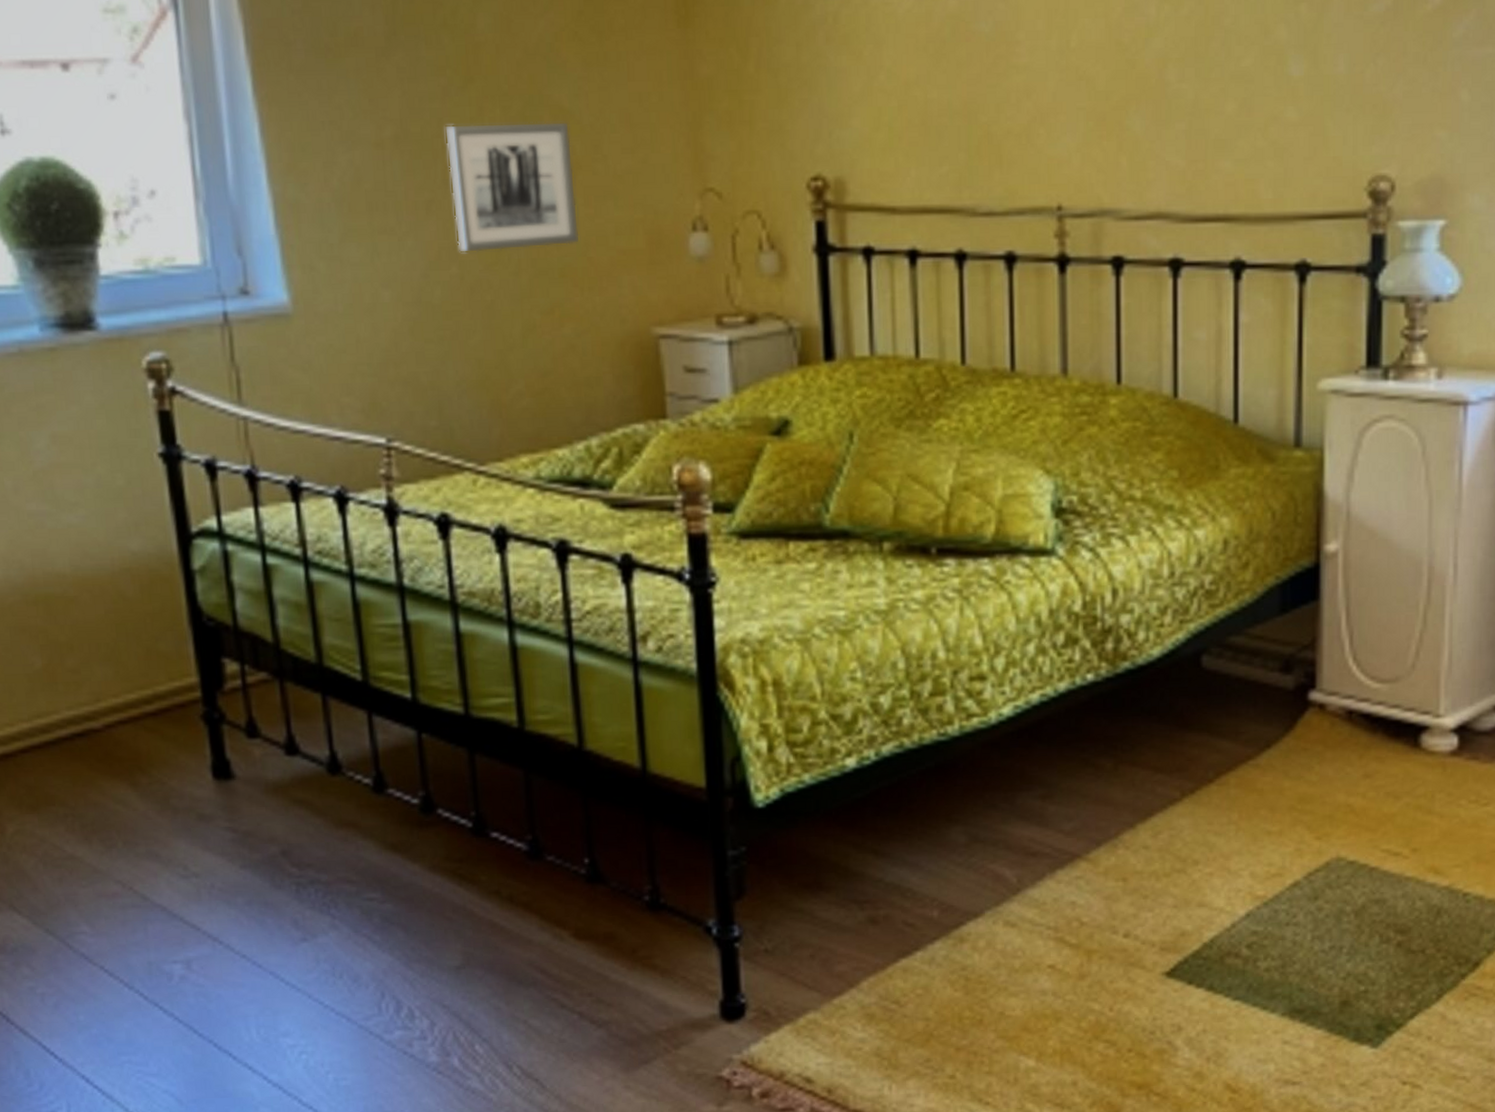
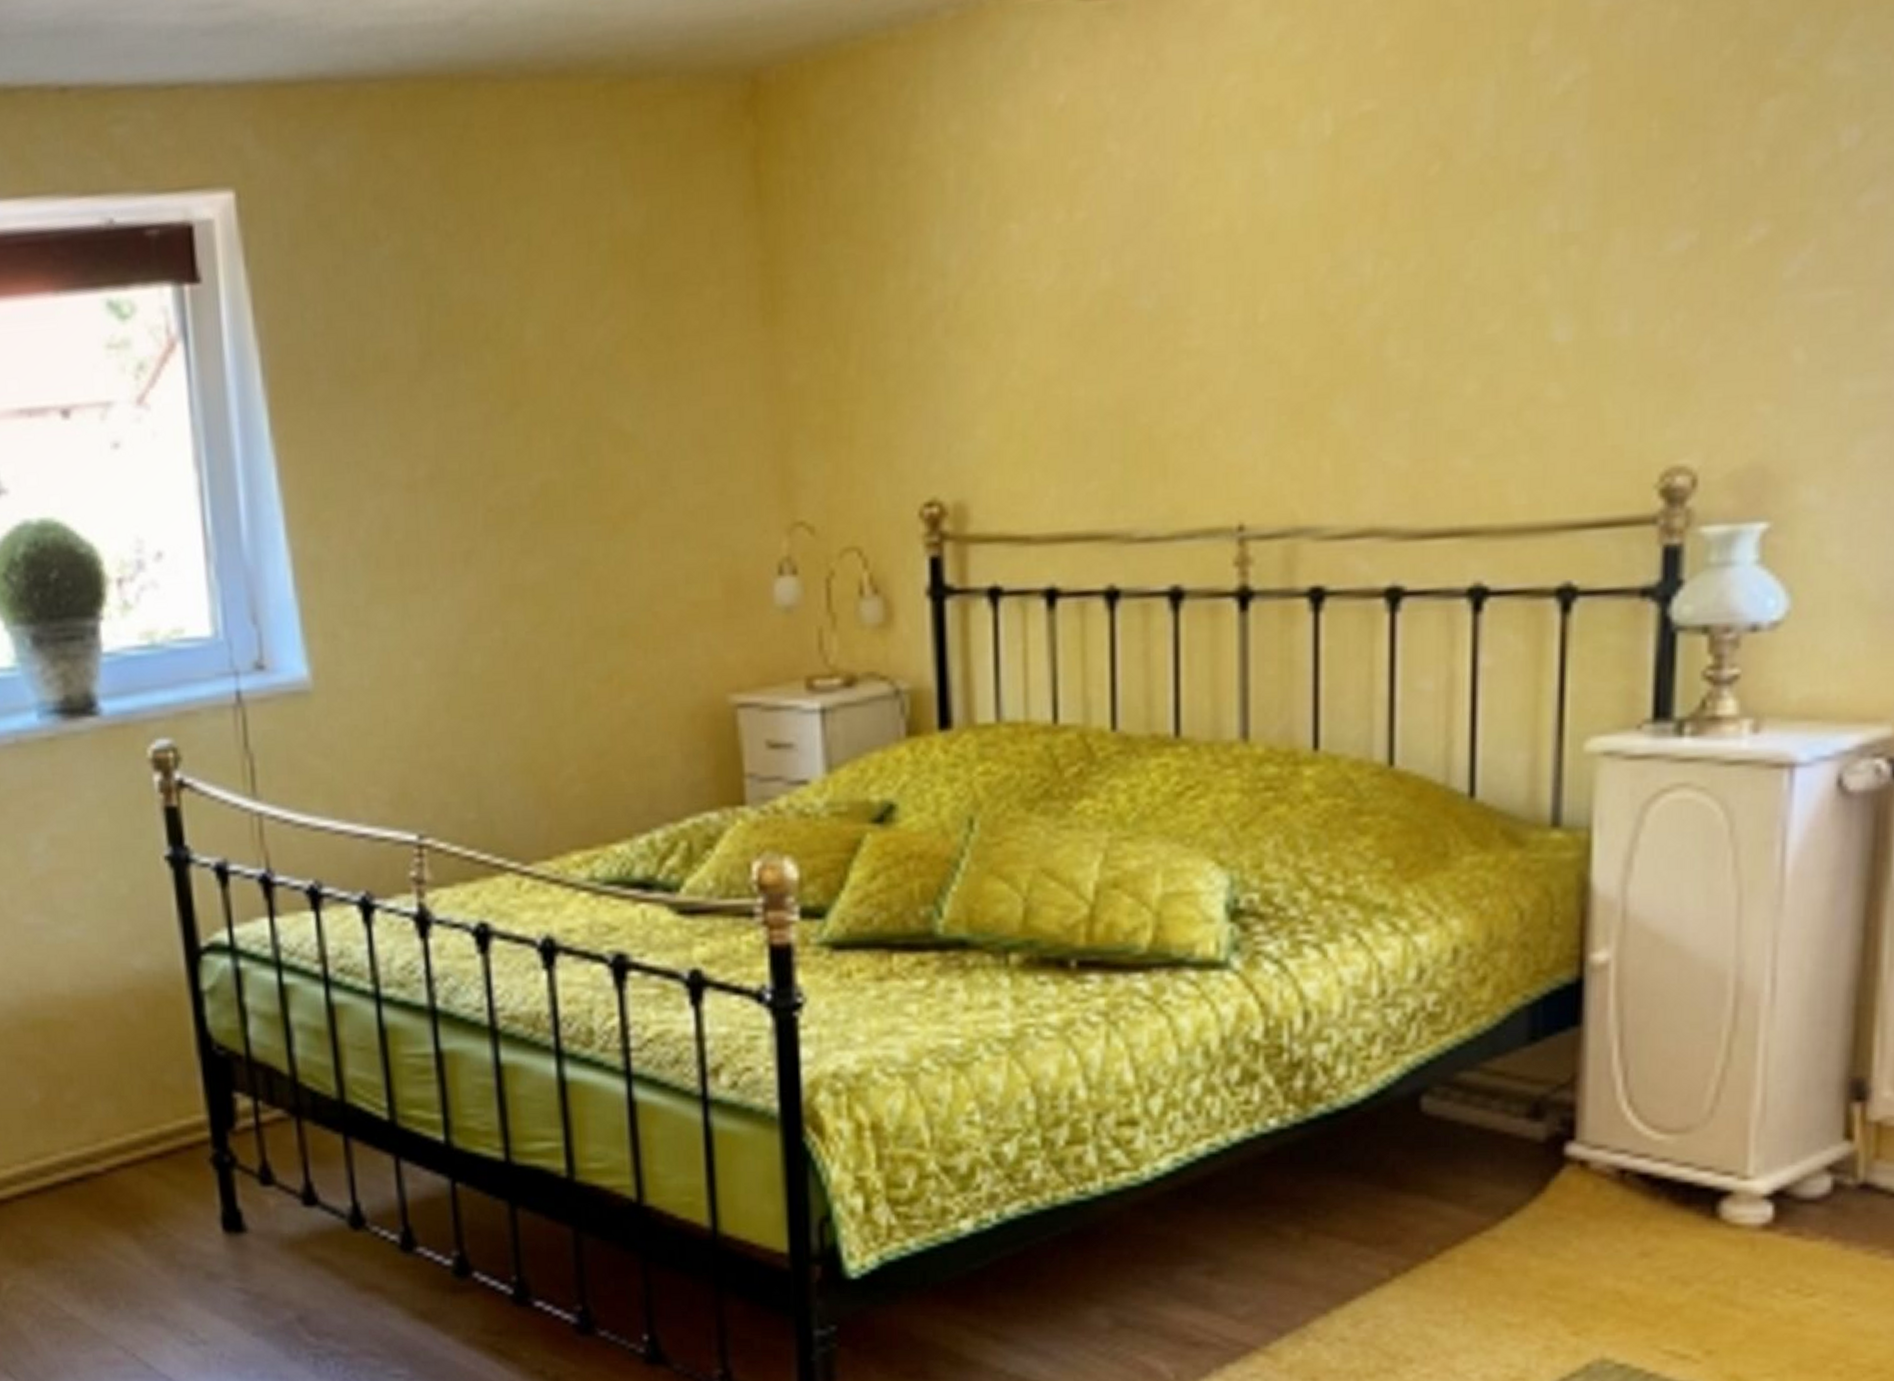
wall art: present [444,121,579,254] -> none [486,448,643,613]

